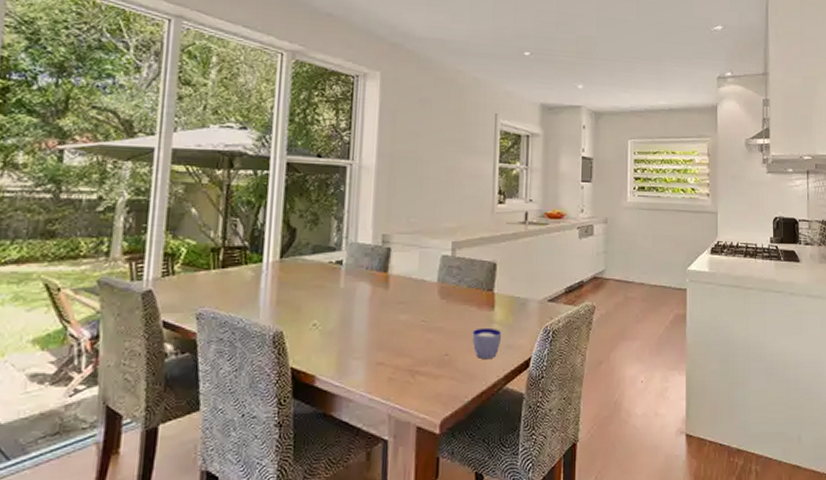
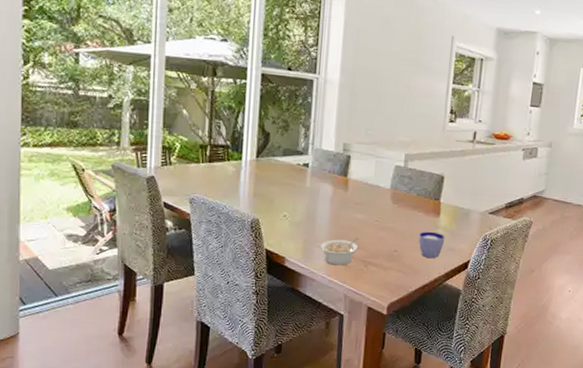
legume: none [358,342,404,380] -> present [321,237,359,266]

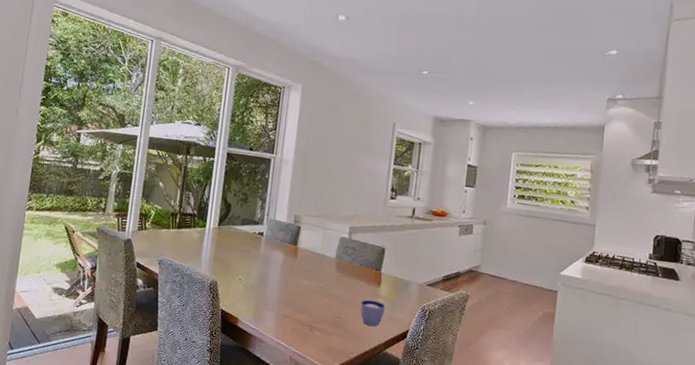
legume: present [321,237,359,266] -> none [270,302,306,329]

